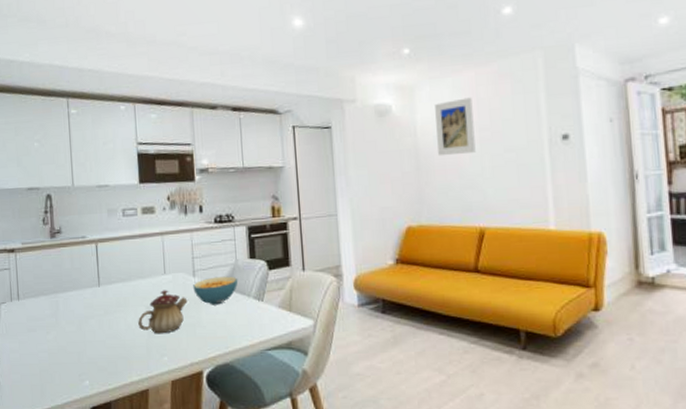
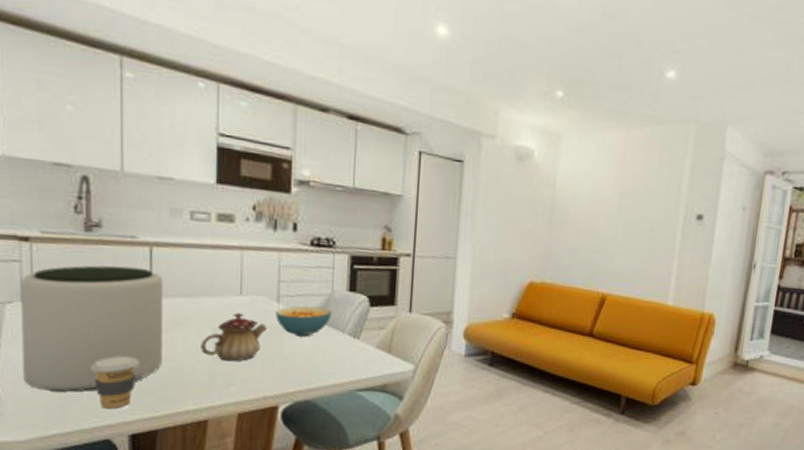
plant pot: none [10,262,111,374] -> present [20,265,164,392]
coffee cup: none [60,338,94,386] -> present [90,356,138,409]
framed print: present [435,97,476,157] -> none [574,158,619,217]

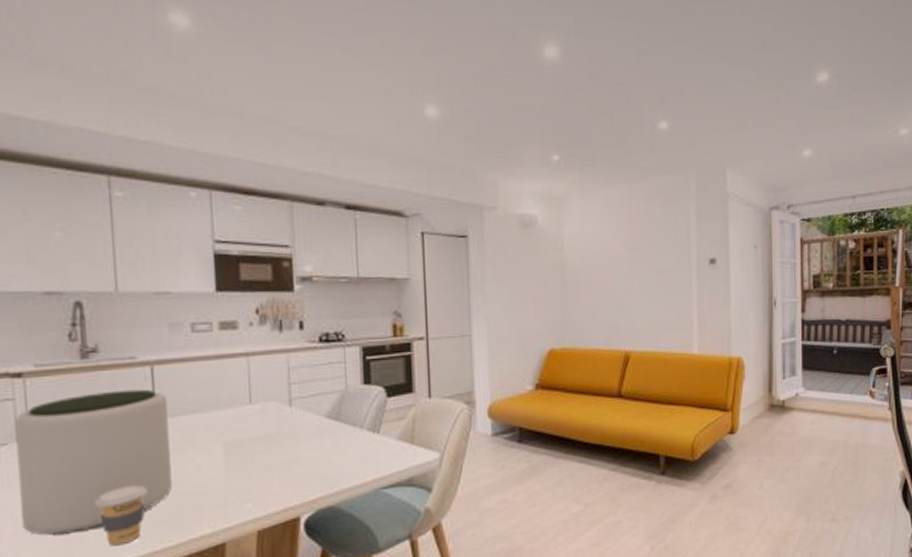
teapot: present [201,312,267,362] -> none [212,422,281,476]
cereal bowl: present [276,305,333,337] -> none [289,405,349,439]

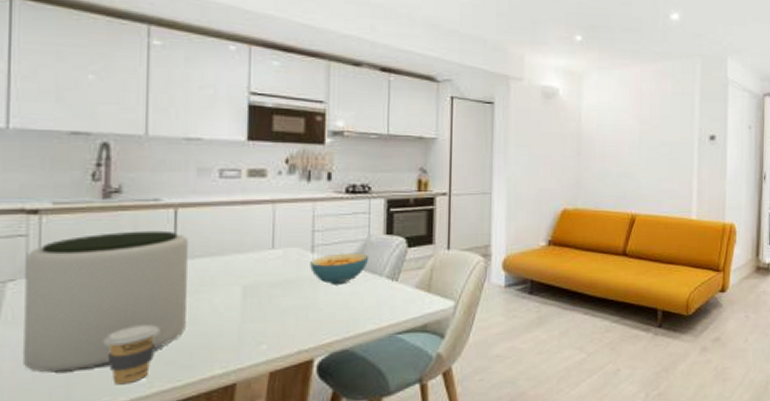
cereal bowl: none [289,405,349,439] -> present [310,253,369,285]

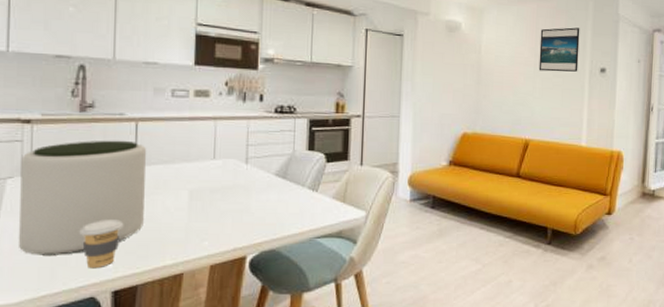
cereal bowl: present [310,253,369,285] -> none [244,165,294,193]
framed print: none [644,92,688,141] -> present [538,27,580,72]

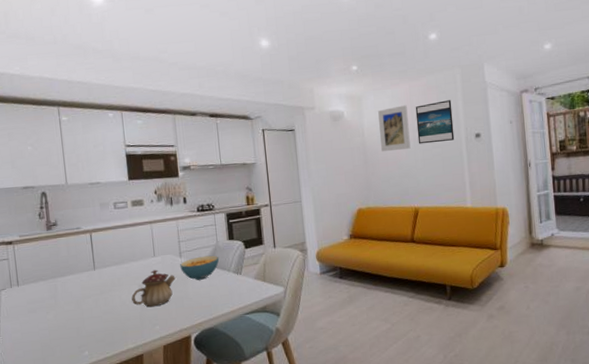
plant pot: present [19,140,147,255] -> none [9,249,107,350]
coffee cup: present [79,220,122,269] -> none [60,315,91,357]
teapot: none [178,175,237,219] -> present [131,269,176,308]
cereal bowl: none [244,165,294,193] -> present [180,255,220,280]
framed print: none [498,26,532,75] -> present [378,105,411,152]

